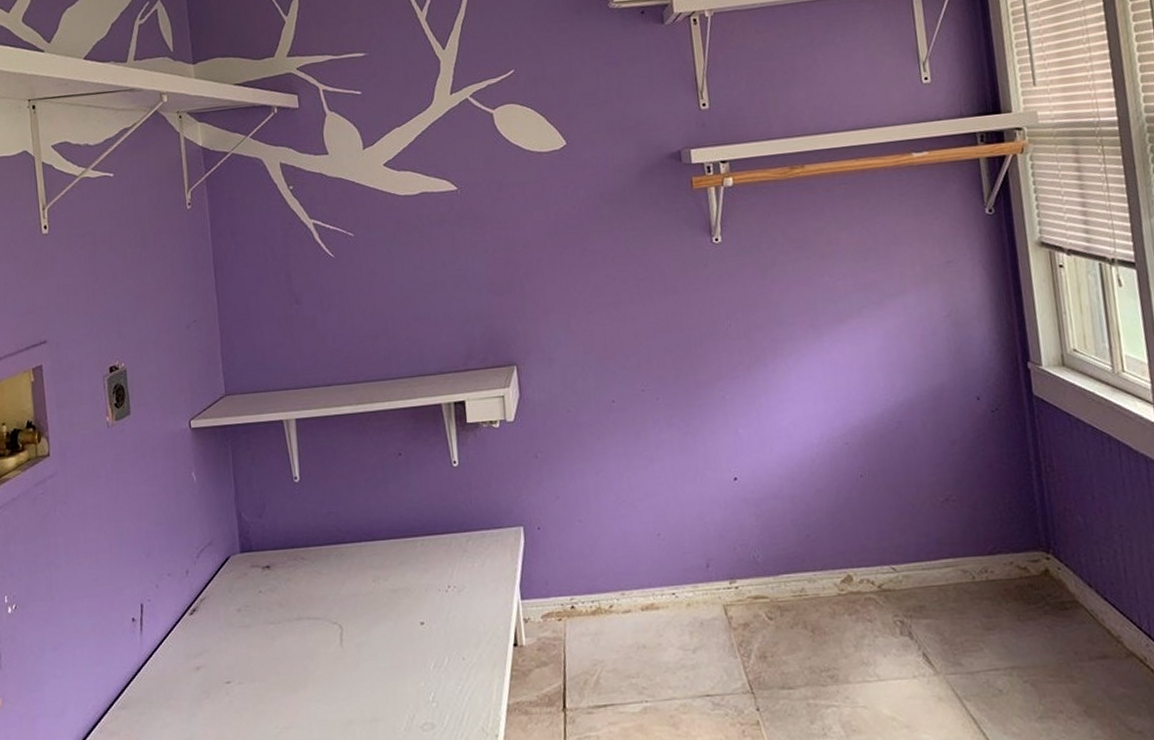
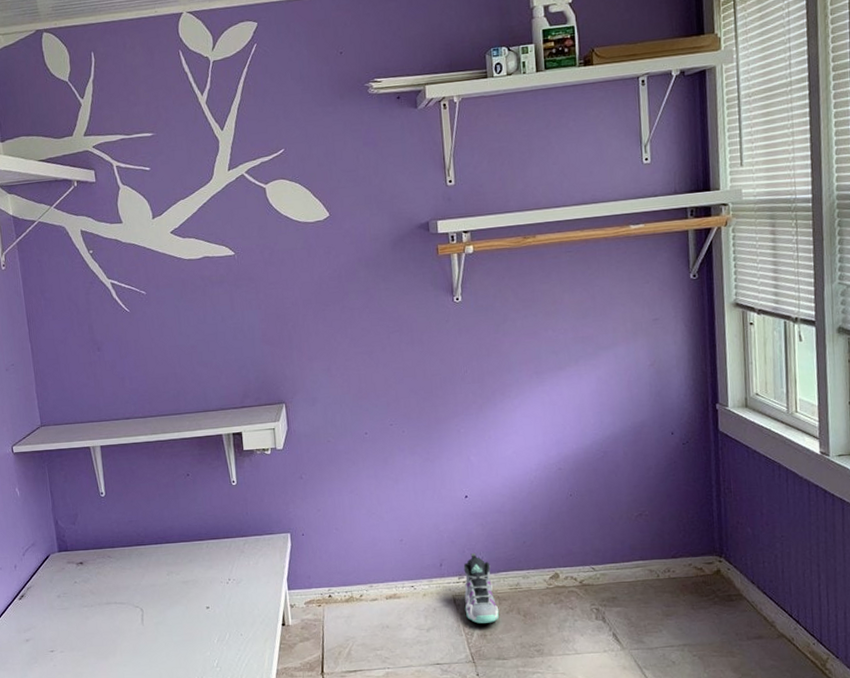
sneaker: none [735,549,781,642] -> present [463,552,499,624]

